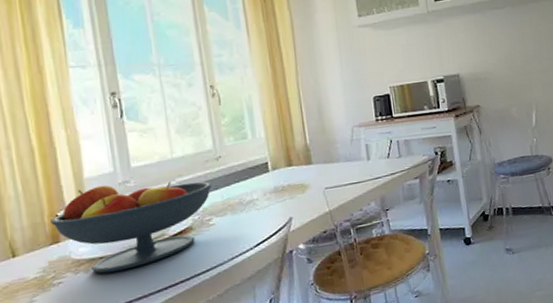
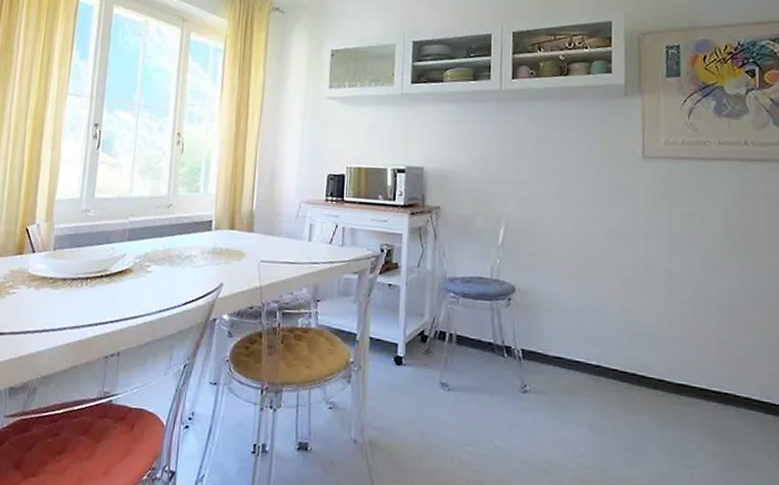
fruit bowl: present [50,181,213,274] -> none [20,209,159,296]

